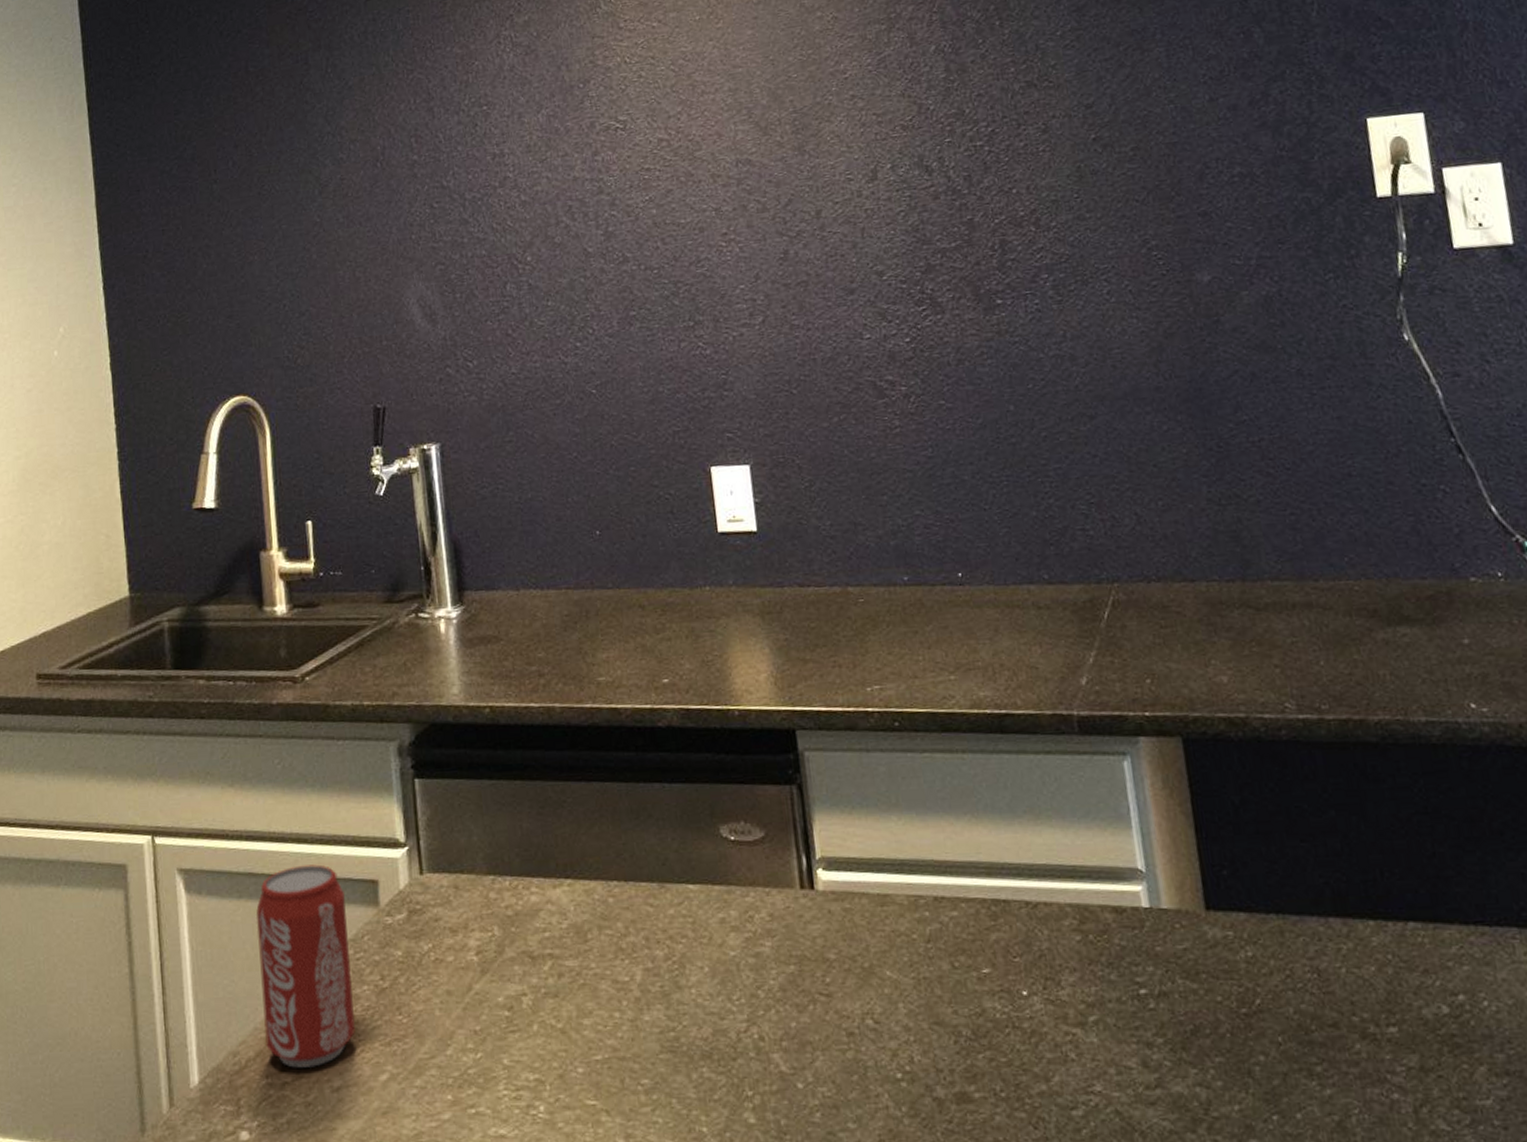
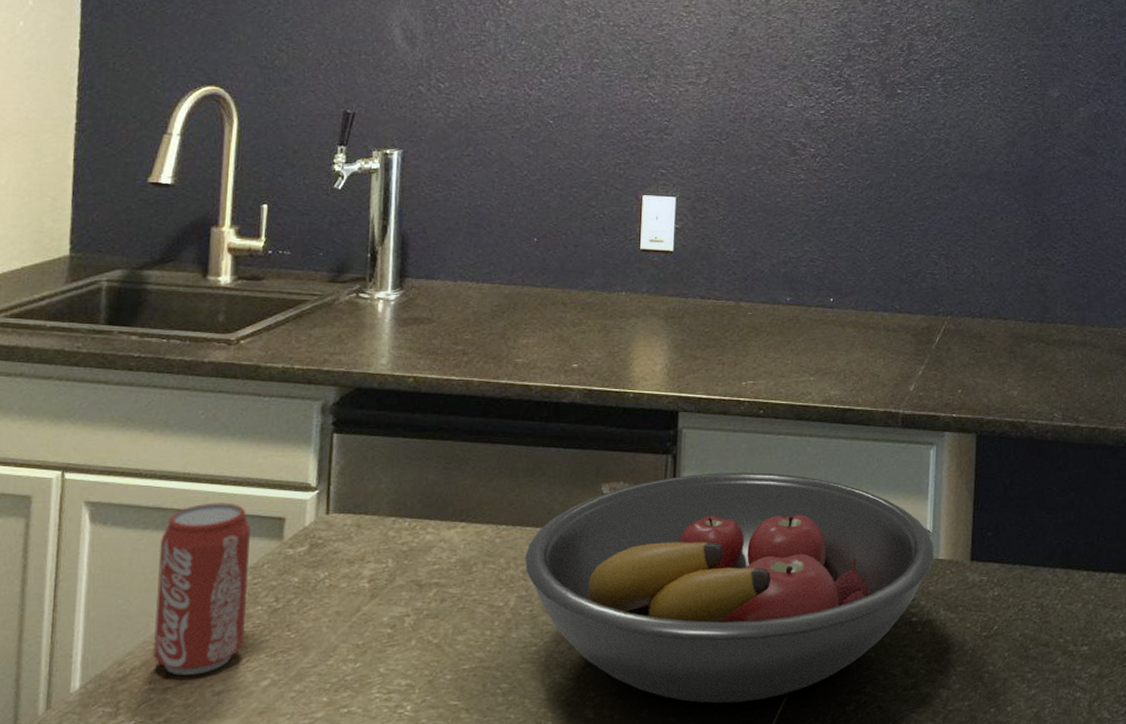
fruit bowl: none [644,802,1155,1105] -> present [525,472,934,703]

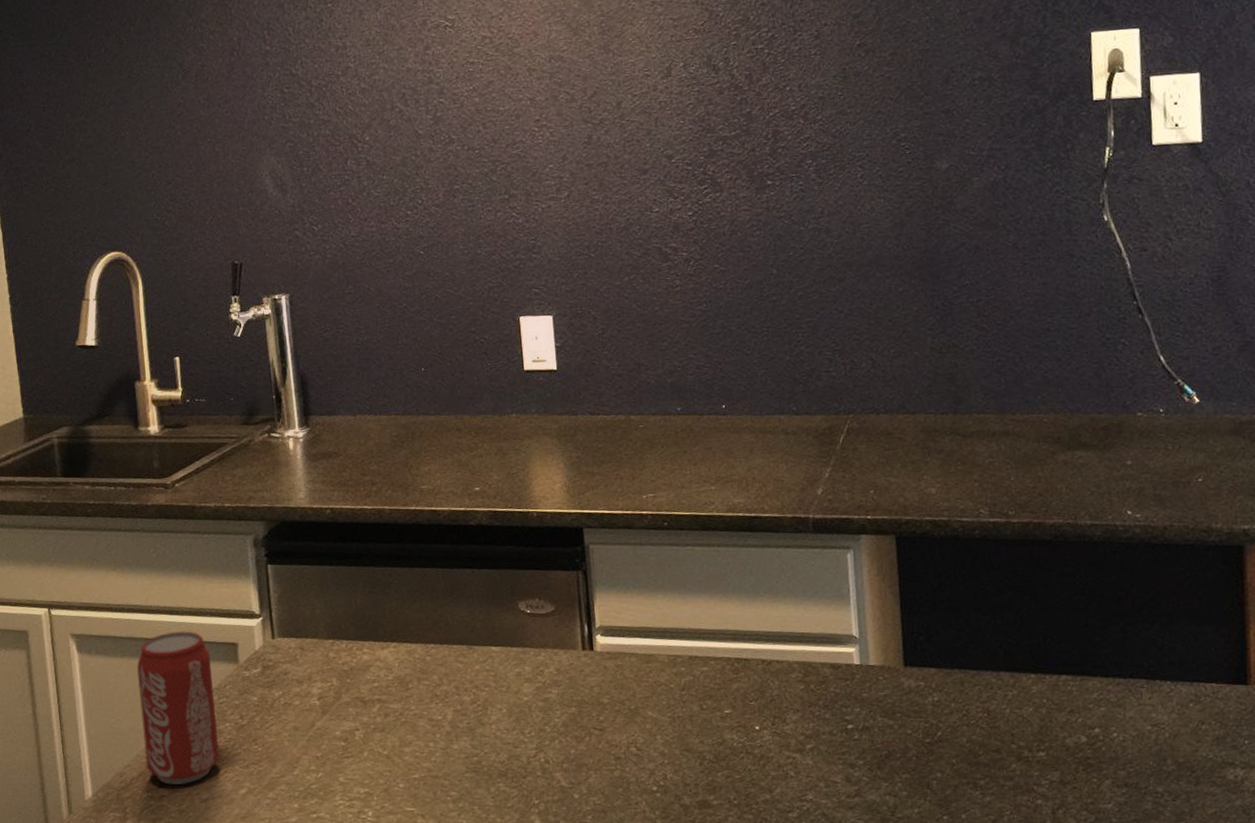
fruit bowl: present [525,472,934,703] -> none [455,584,864,810]

